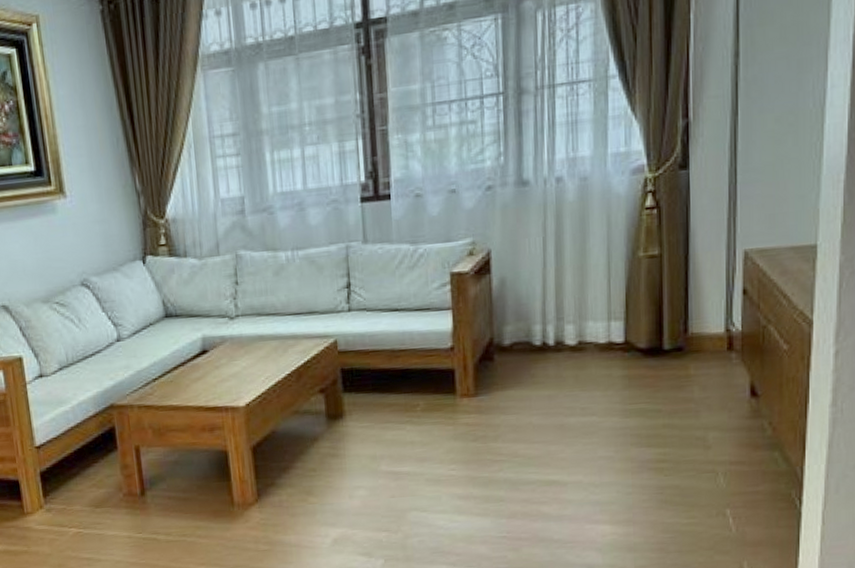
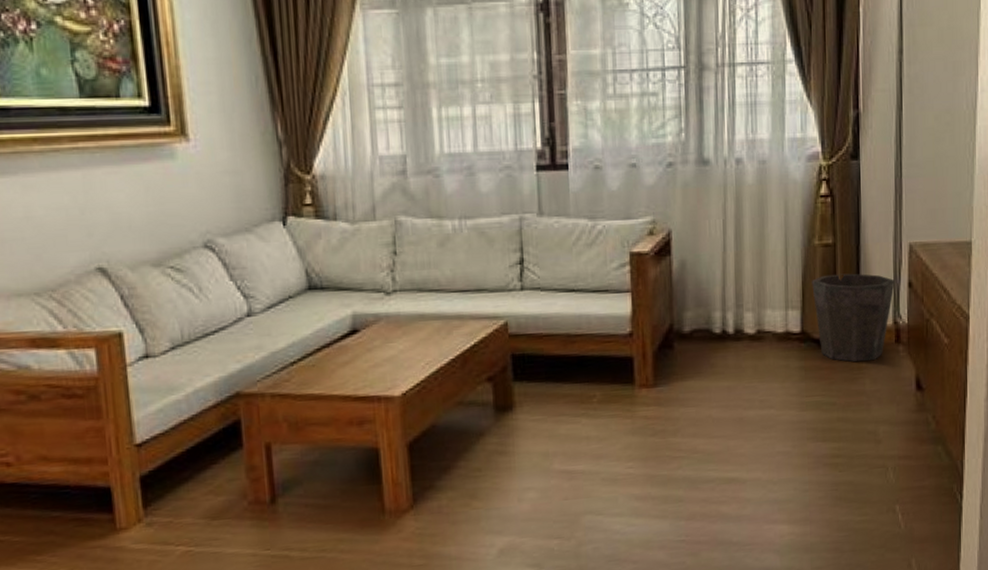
waste bin: none [636,283,727,370] -> present [812,273,895,362]

